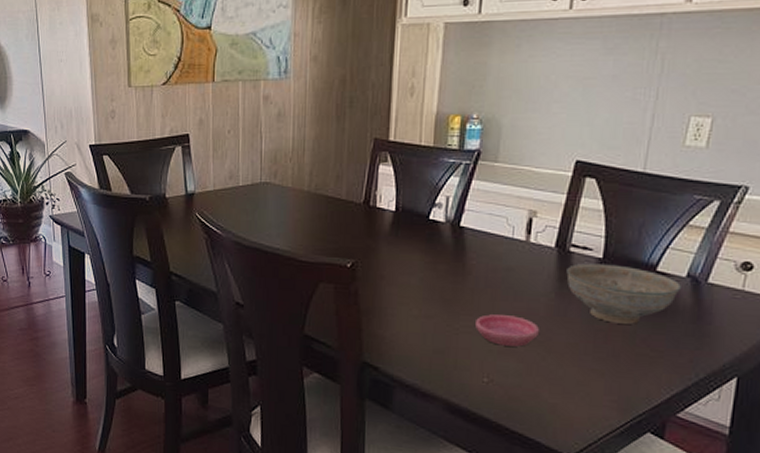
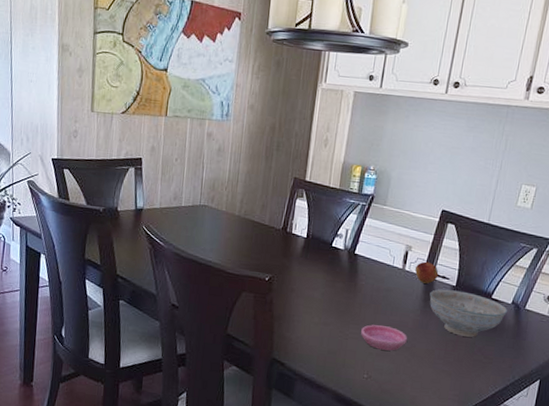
fruit: none [544,229,577,258] -> present [415,261,439,284]

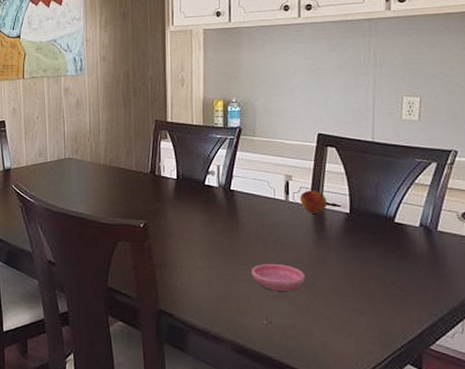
decorative bowl: present [429,289,507,337] -> none [321,218,416,268]

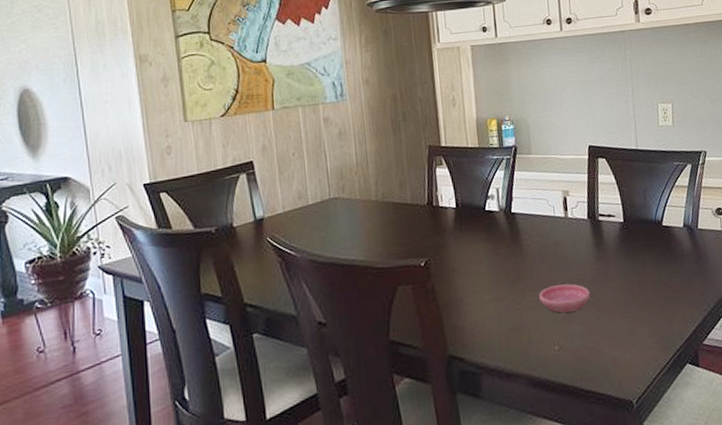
fruit: present [300,190,328,213] -> none [578,203,604,227]

